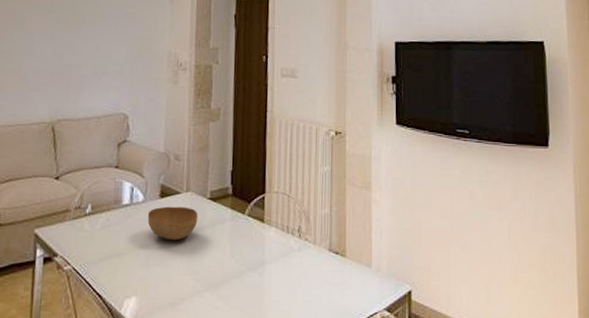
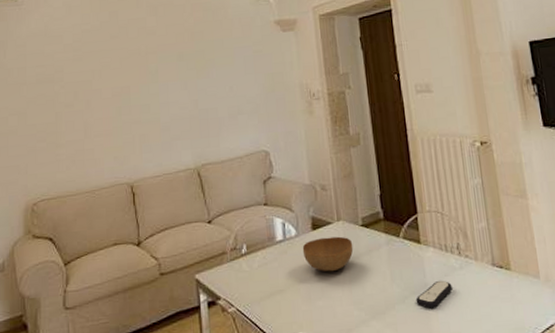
remote control: none [251,259,288,286] -> present [415,280,453,309]

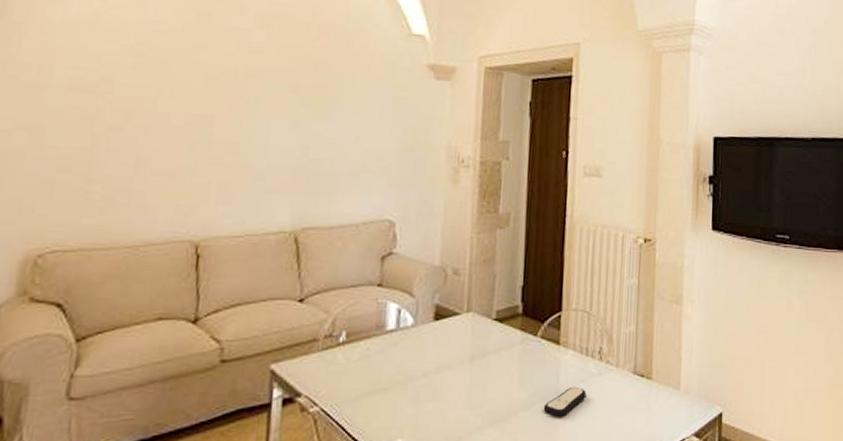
bowl: present [302,236,354,272] -> none [417,330,481,371]

